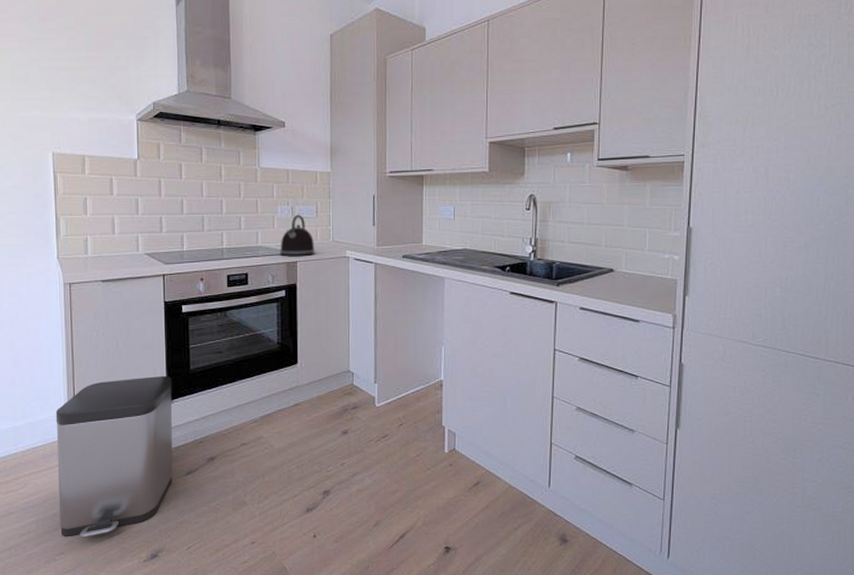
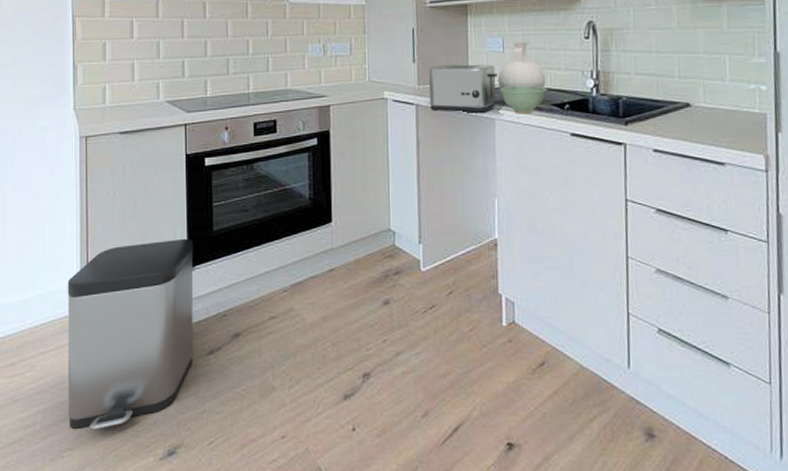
kettle: present [280,214,315,257] -> none [311,52,350,101]
toaster: none [386,229,449,272] -> present [428,64,498,113]
ceramic jug: none [448,210,491,252] -> present [497,40,547,89]
bowl: none [449,249,491,274] -> present [499,85,547,114]

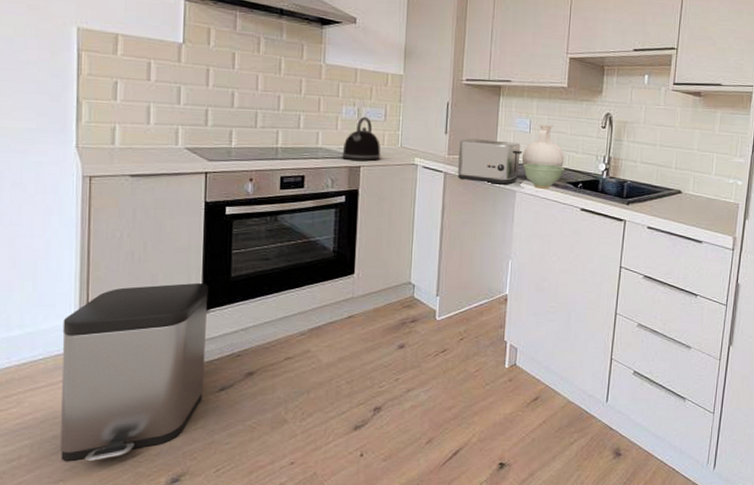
kettle: none [311,52,350,101] -> present [342,116,381,162]

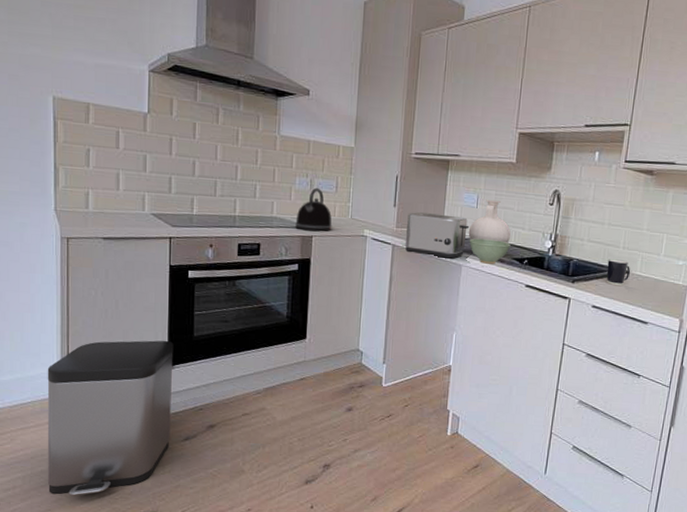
mug: none [660,179,683,206] -> present [606,259,630,285]

